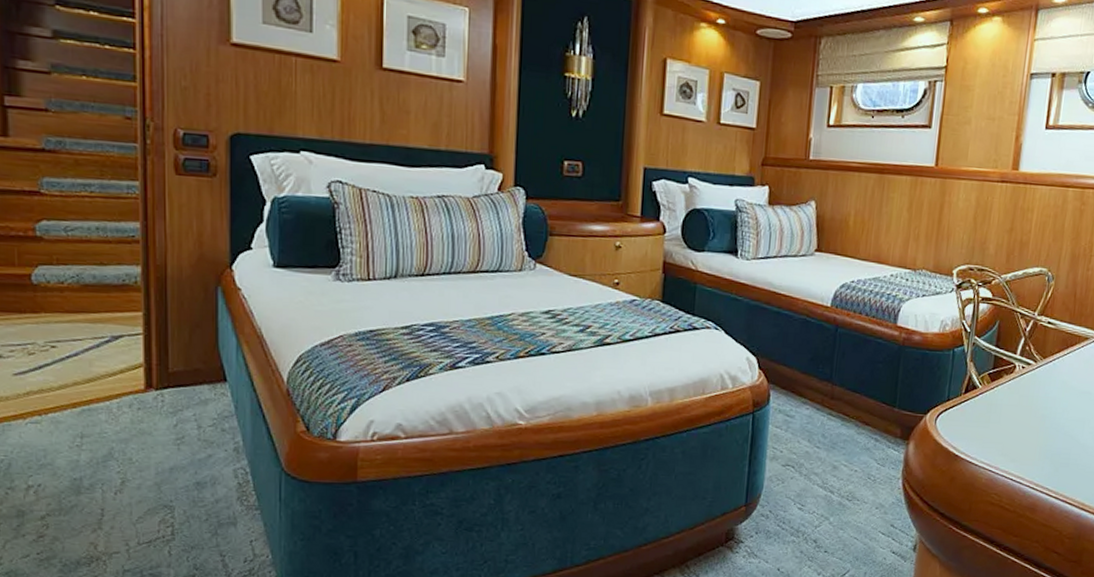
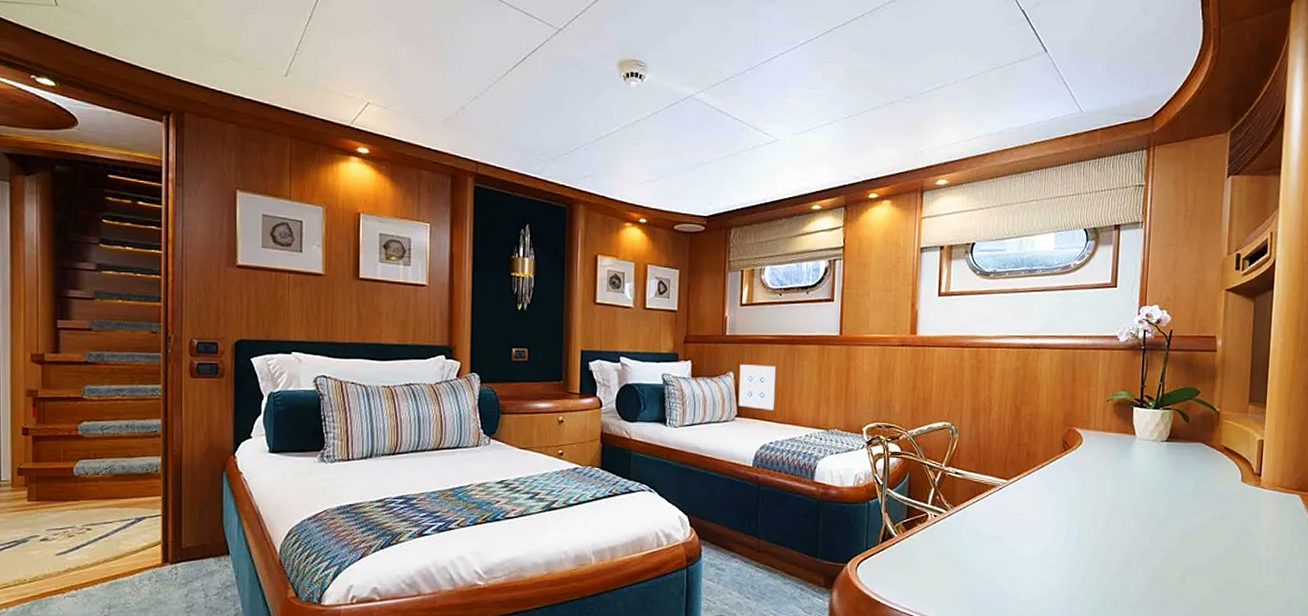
wall art: none [818,193,862,246] -> present [738,364,776,410]

